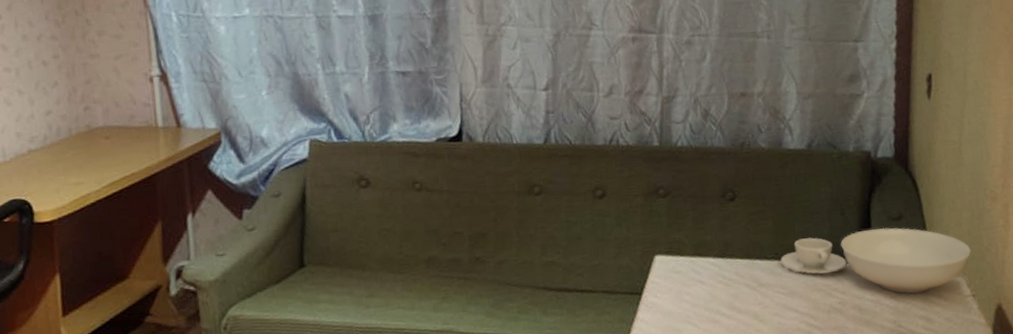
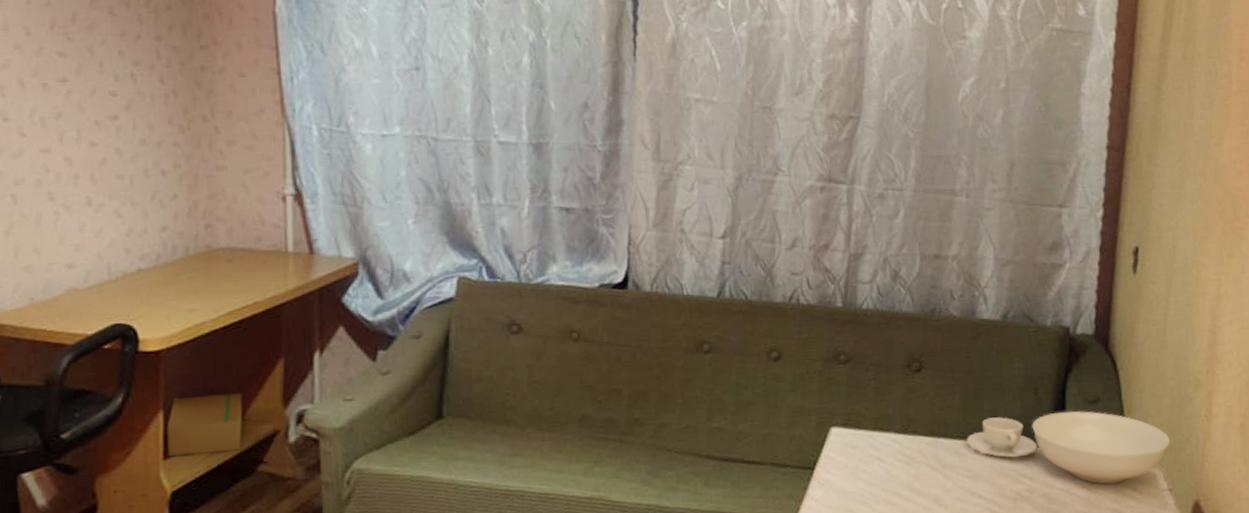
box: none [63,254,130,314] -> present [167,393,243,457]

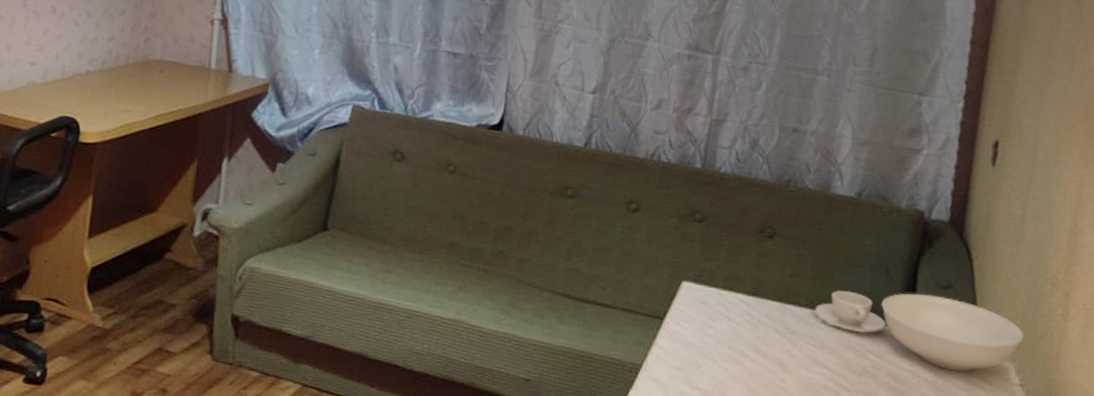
box: present [167,393,243,457] -> none [92,185,159,239]

